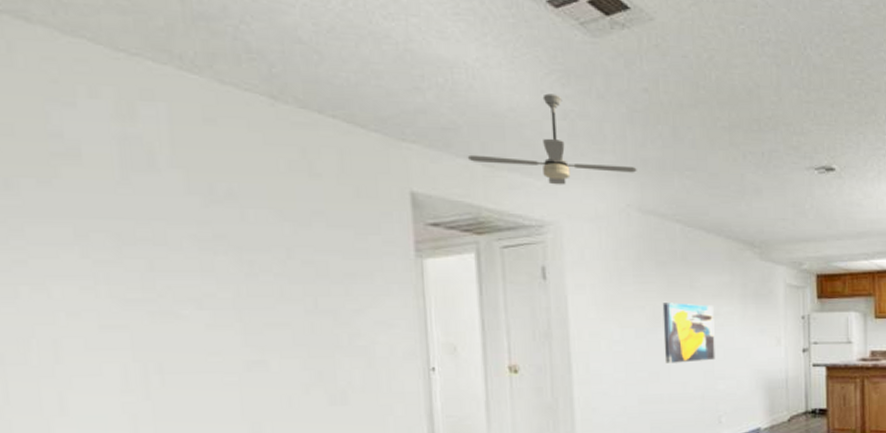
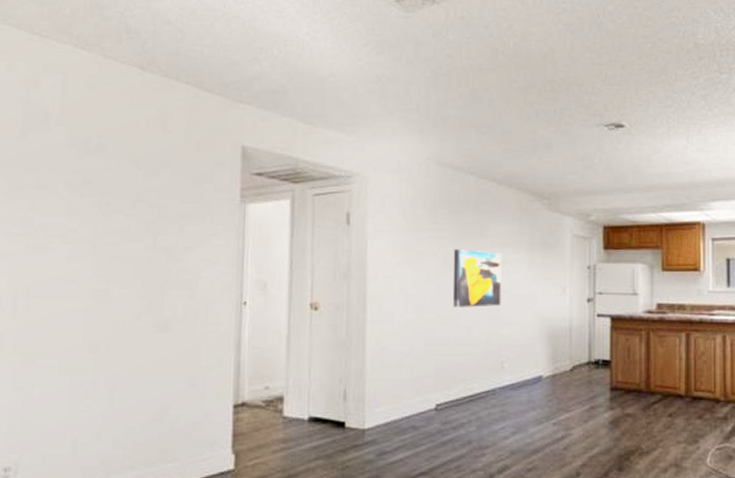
ceiling fan: present [467,93,637,185] -> none [291,61,438,141]

